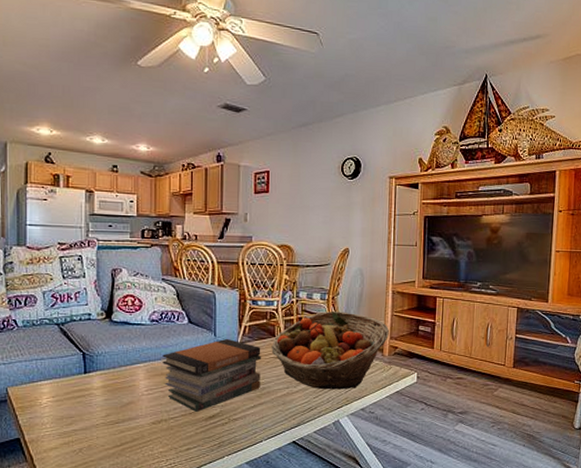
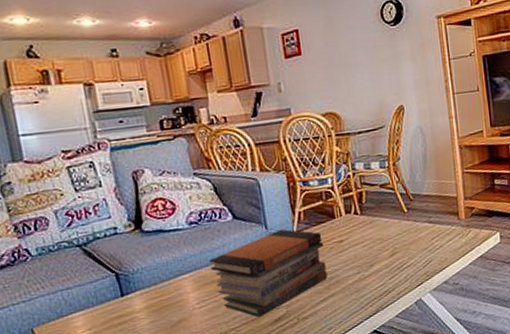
fruit basket: present [271,311,389,390] -> none [333,177,462,269]

